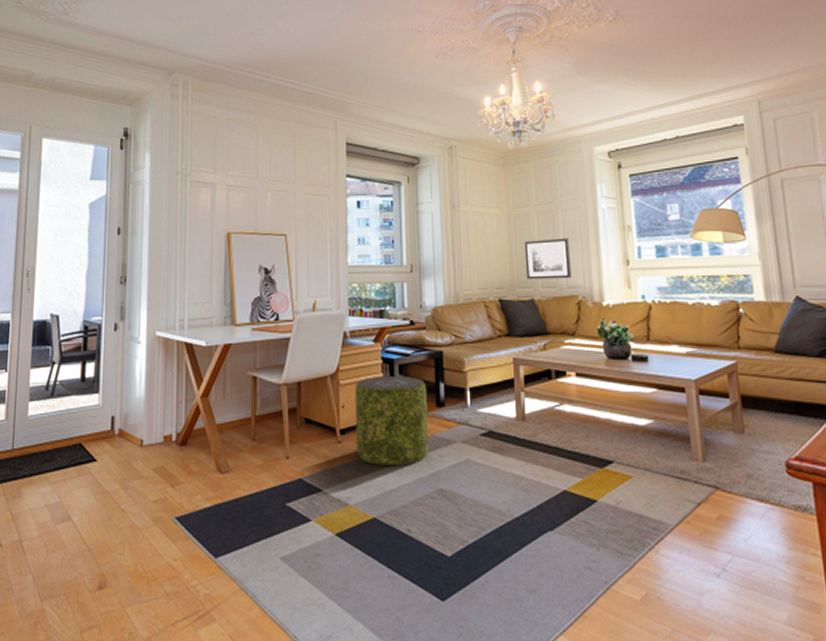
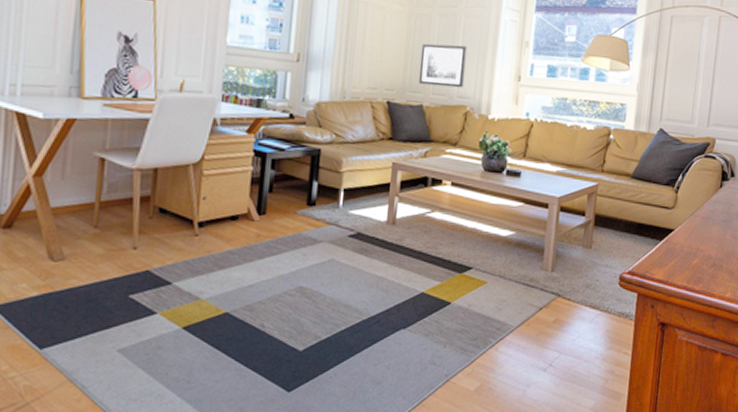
pouf: present [355,375,430,467] -> none [214,169,299,263]

